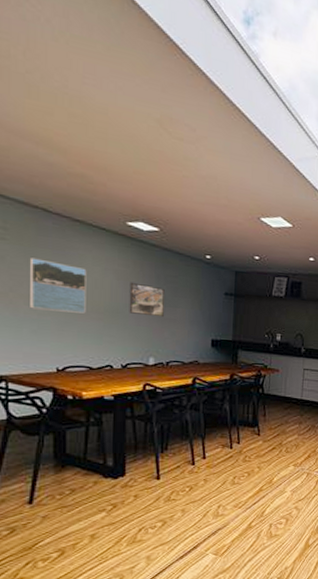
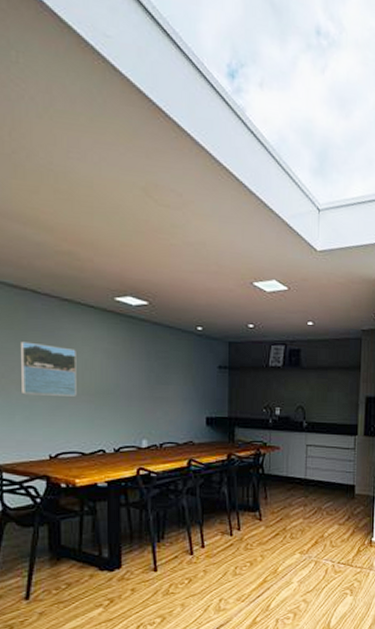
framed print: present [129,282,165,318] -> none [120,360,157,396]

